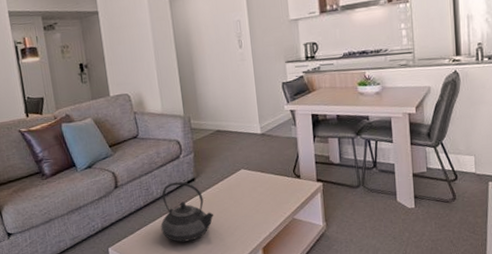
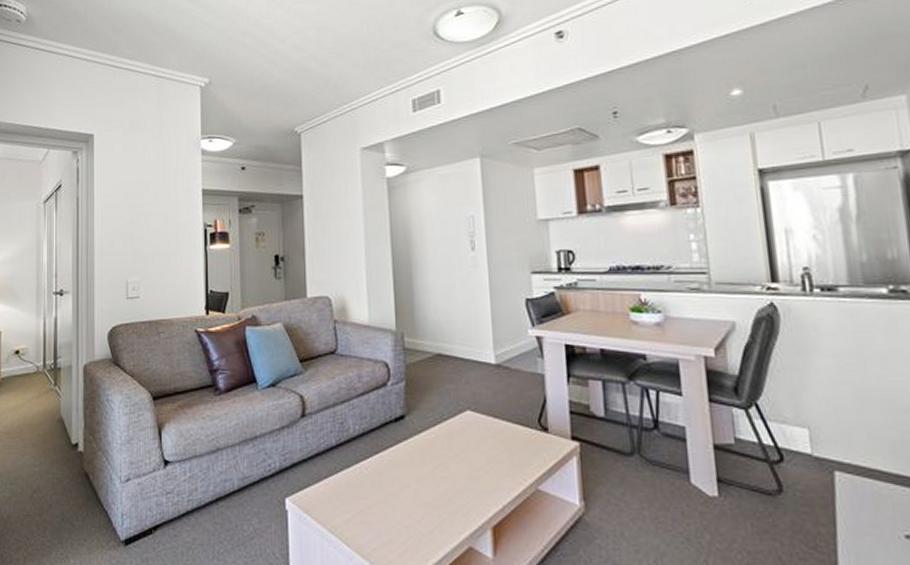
teapot: present [161,181,214,242] -> none [355,418,427,503]

